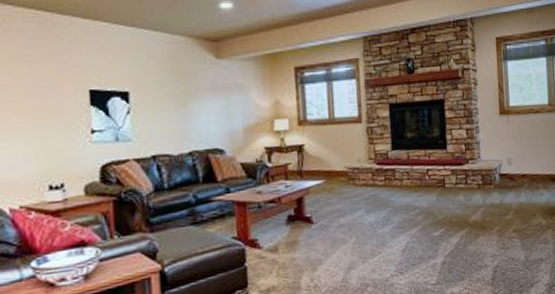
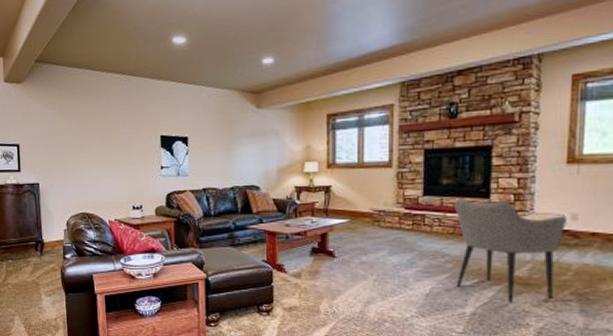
armchair: none [419,150,505,248] -> present [454,198,568,303]

